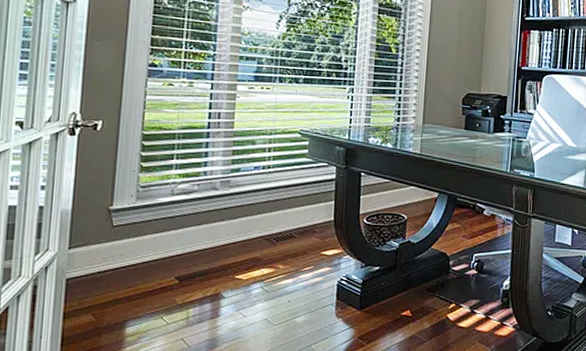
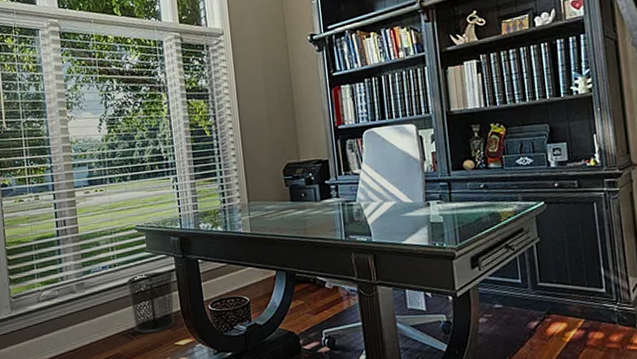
waste bin: none [279,178,333,241] -> present [126,271,175,334]

